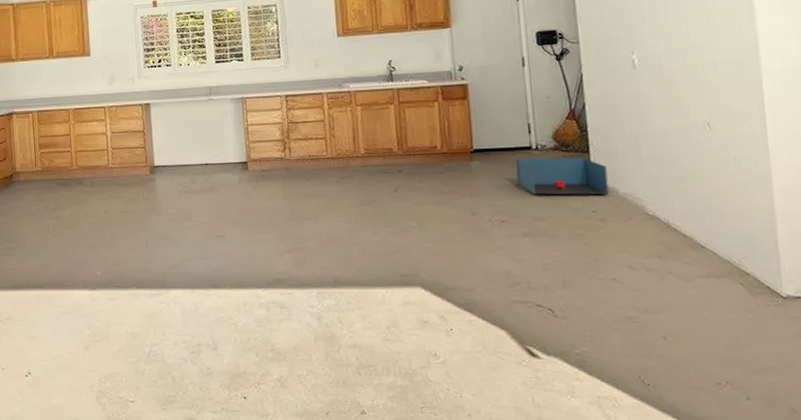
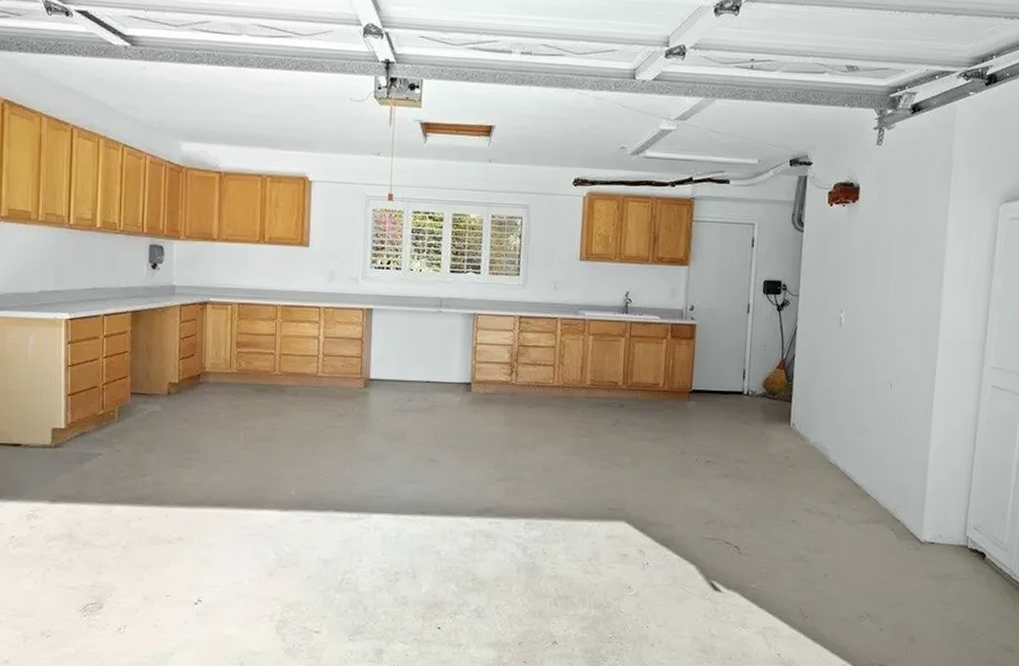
storage bin: present [515,157,609,195] -> none [726,402,804,443]

